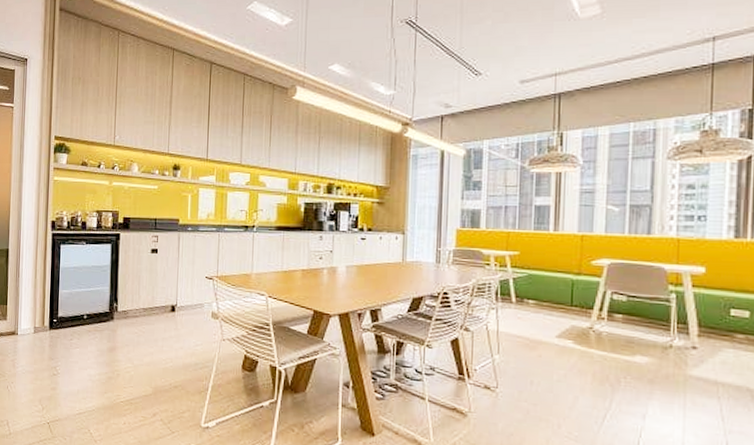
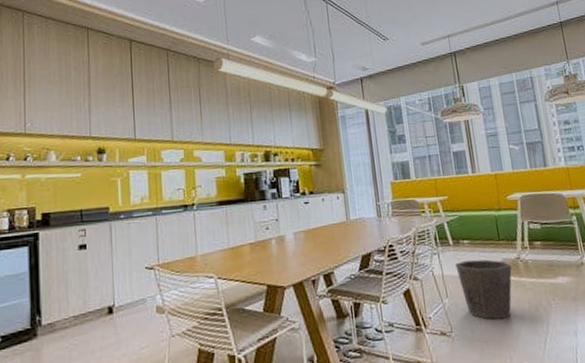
waste bin: none [514,320,581,386] -> present [455,259,512,320]

